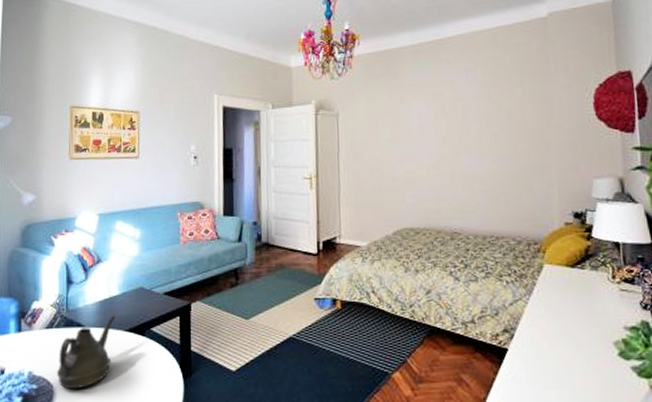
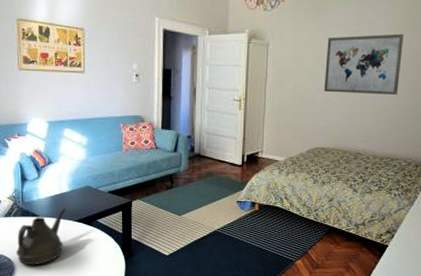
wall art: none [404,93,493,164] -> present [324,33,404,95]

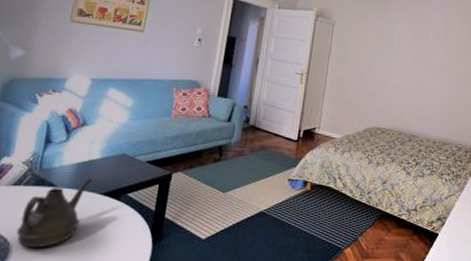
wall art: present [324,33,404,95] -> none [383,23,456,82]

